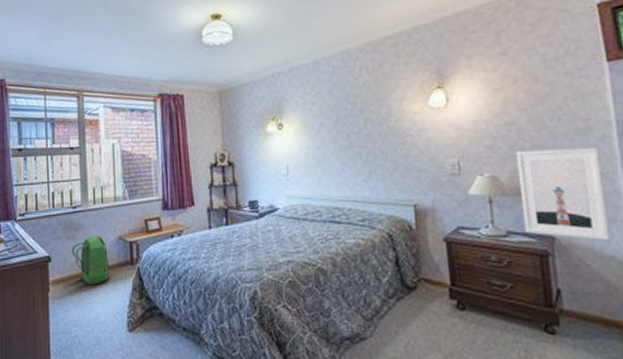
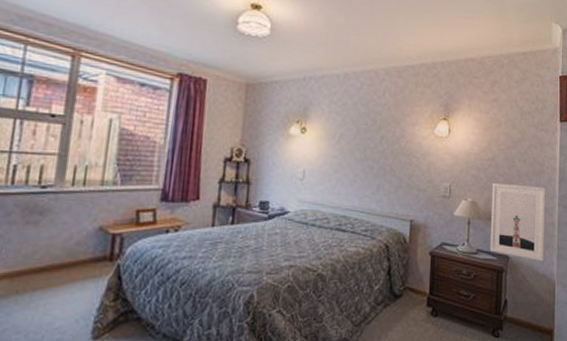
backpack: present [72,235,110,286] -> none [29,223,81,284]

